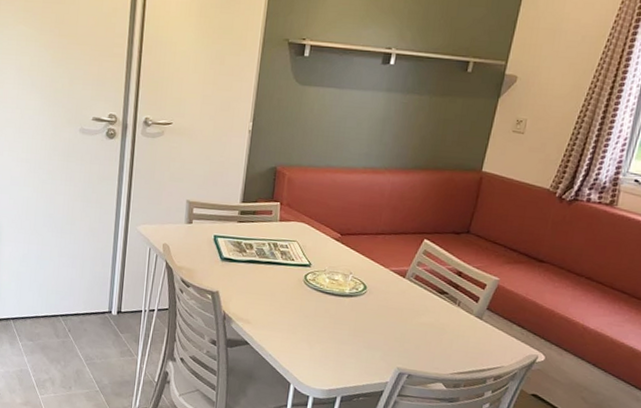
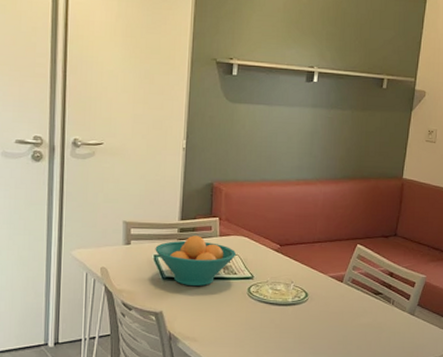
fruit bowl: none [215,219,296,270] -> present [155,235,237,287]

